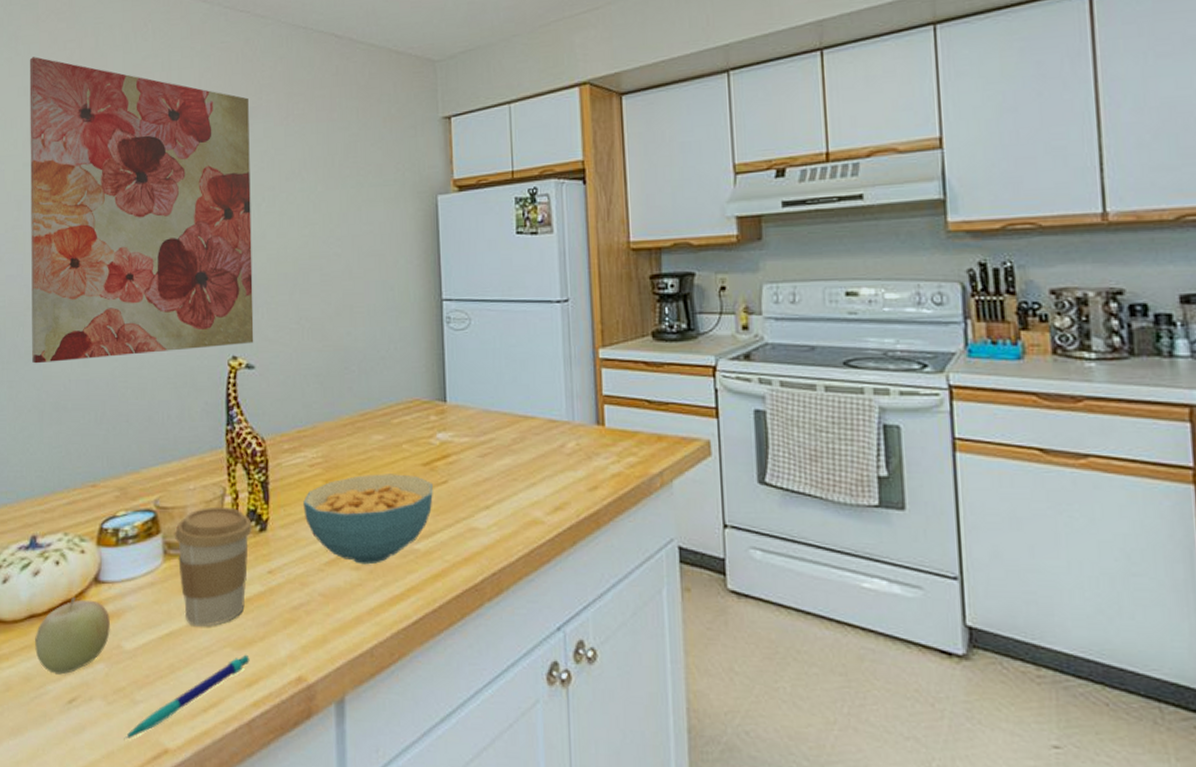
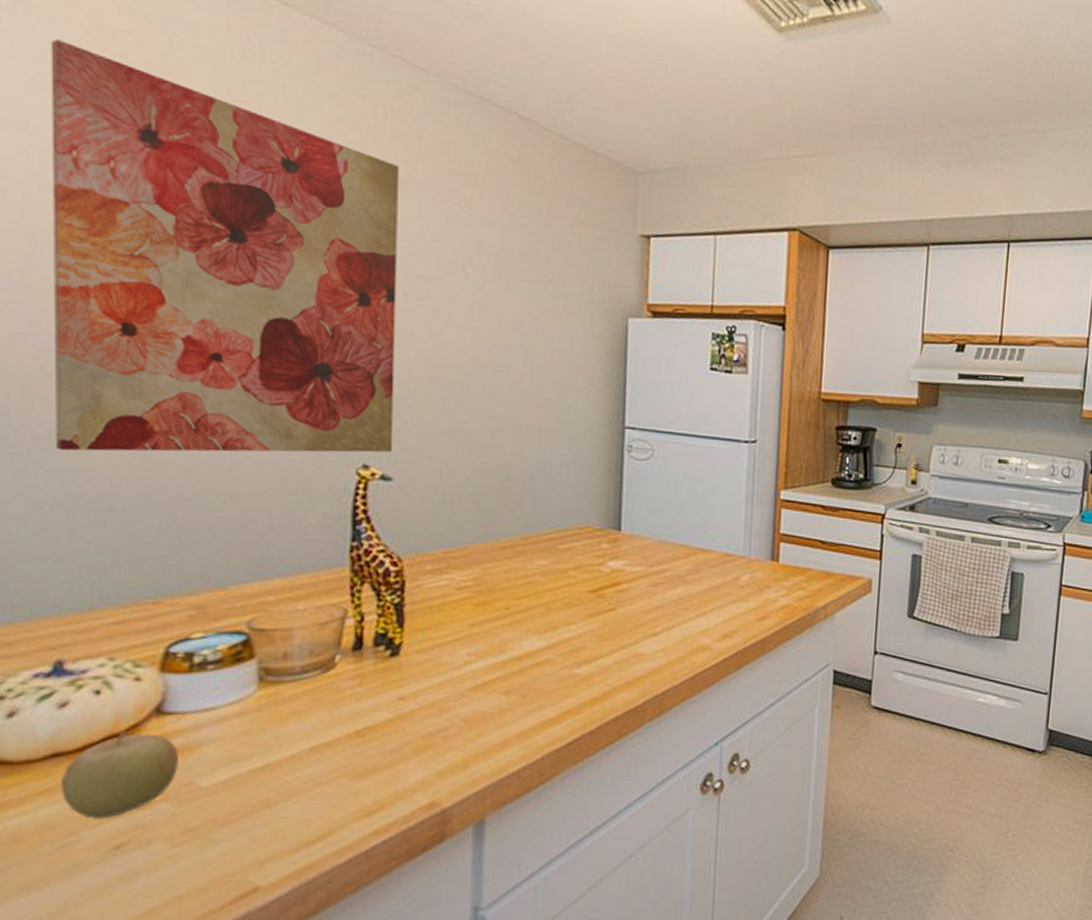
pen: present [124,654,250,739] -> none [196,783,371,882]
coffee cup: present [175,506,252,627] -> none [276,629,380,757]
cereal bowl: present [303,474,433,565] -> none [447,599,599,689]

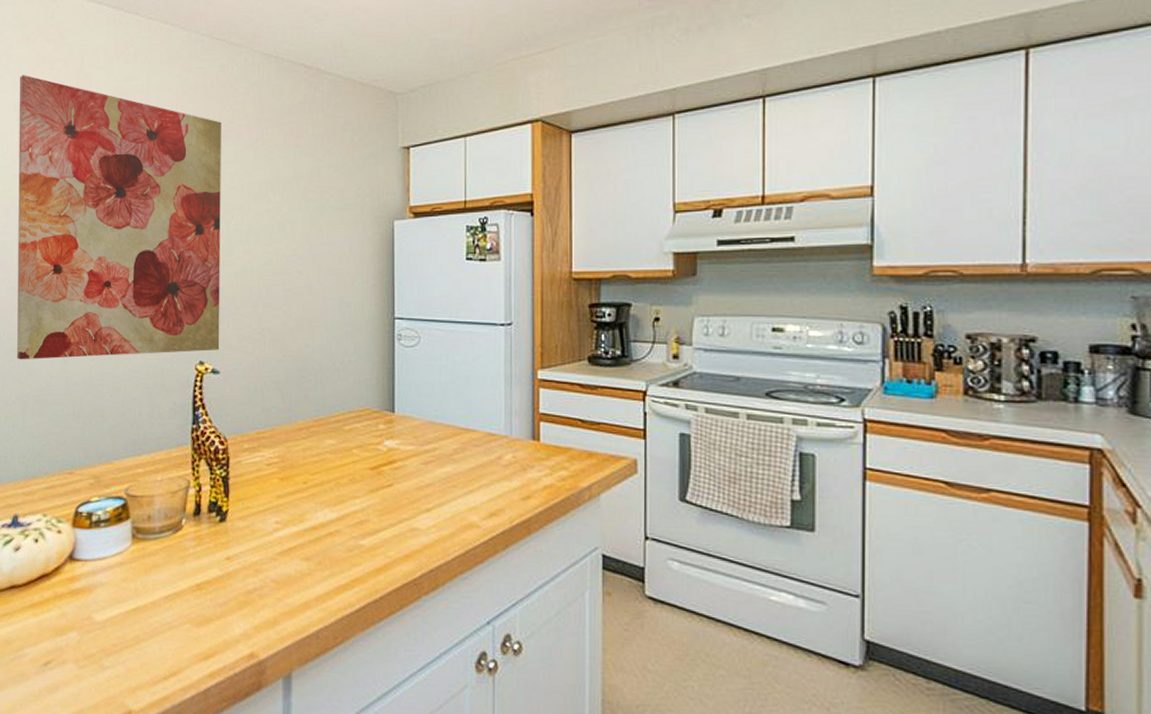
fruit: present [61,731,178,819] -> none [15,572,82,640]

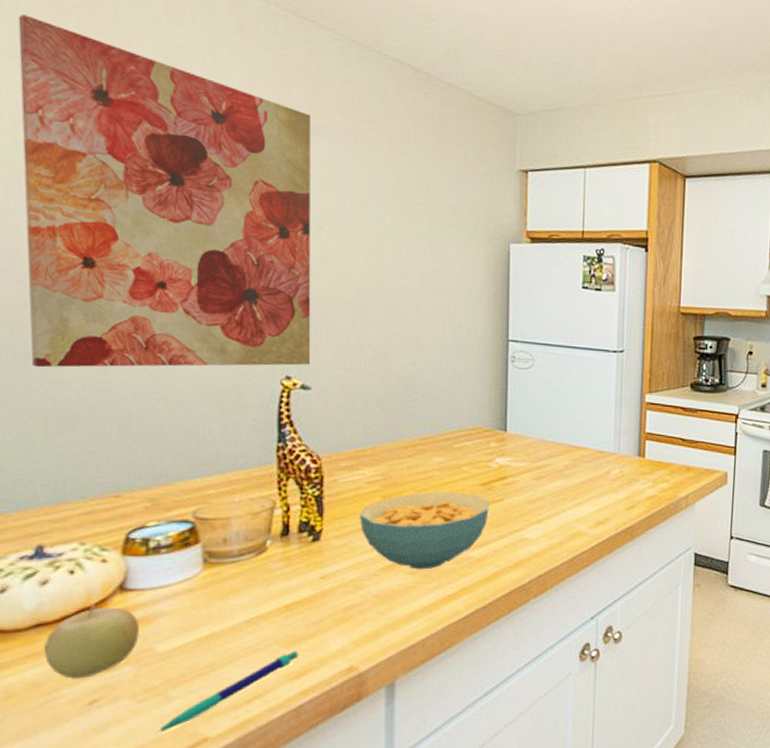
fruit: none [15,572,82,640] -> present [44,605,139,679]
pen: none [93,630,207,700] -> present [156,650,299,733]
cereal bowl: none [260,475,379,557] -> present [360,491,489,570]

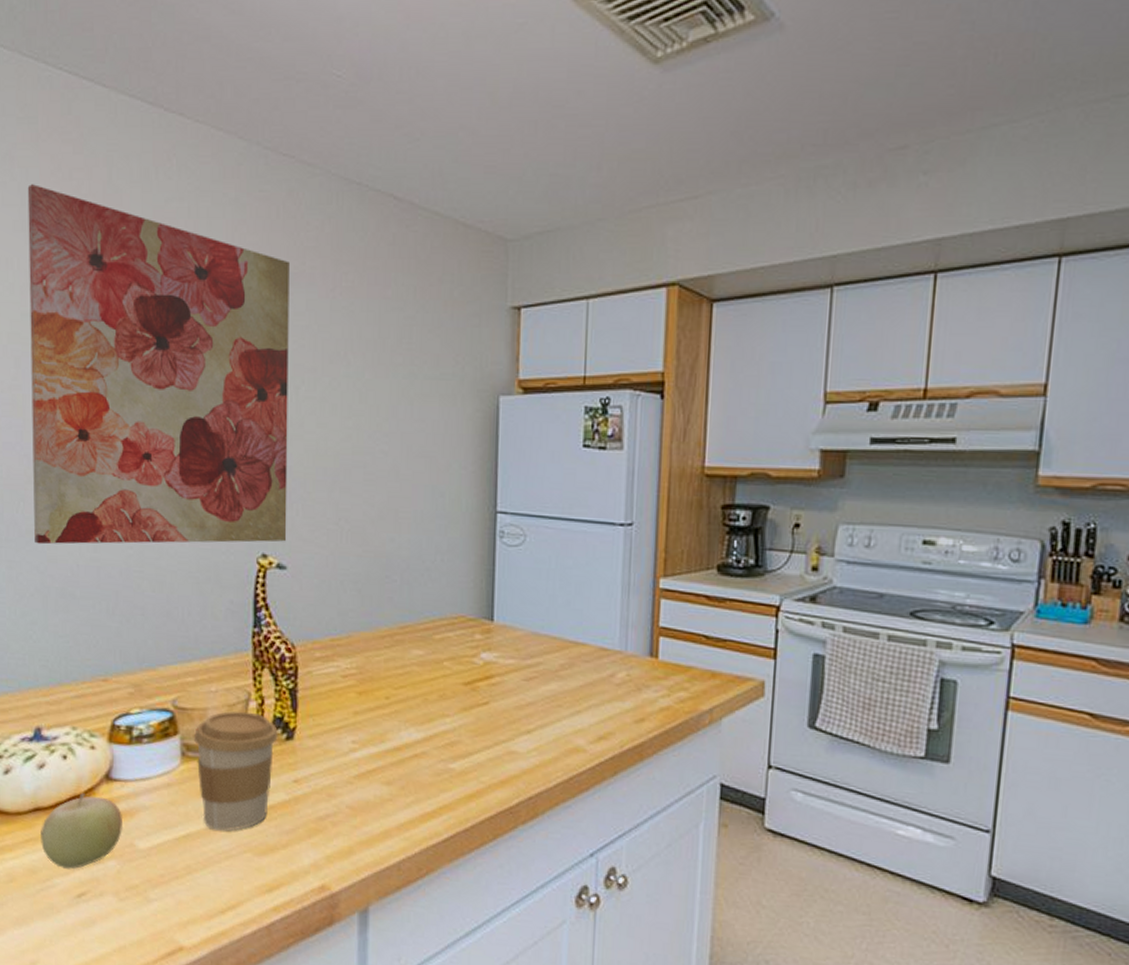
pen: present [156,650,299,733] -> none [136,860,271,935]
coffee cup: none [217,518,304,628] -> present [194,711,278,831]
cereal bowl: present [360,491,489,570] -> none [334,690,473,781]

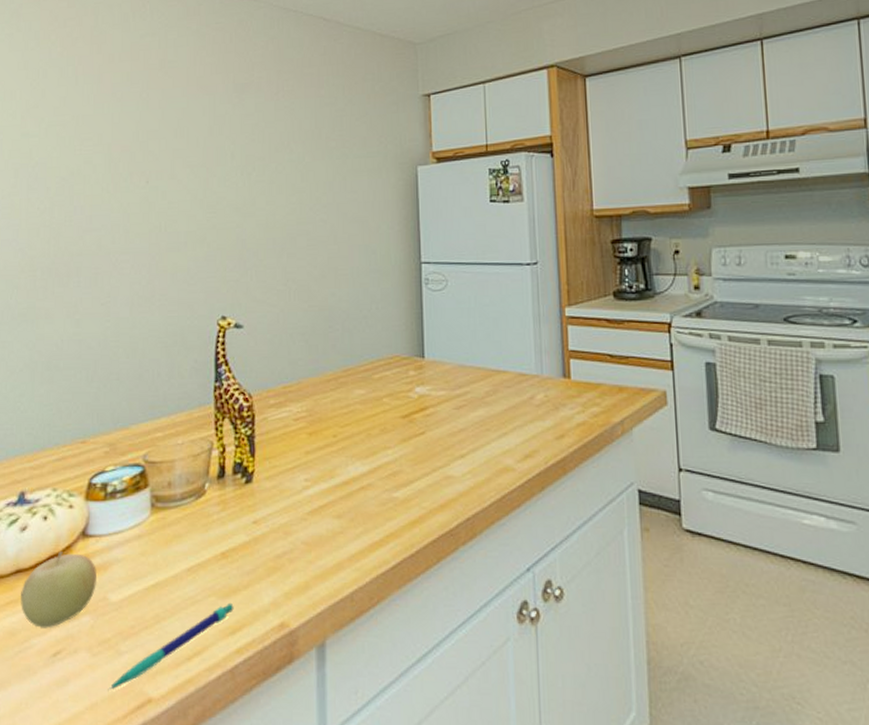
wall art: present [27,184,289,545] -> none [25,33,243,325]
pen: none [136,860,271,935] -> present [108,602,234,690]
coffee cup: present [194,711,278,831] -> none [163,460,238,577]

